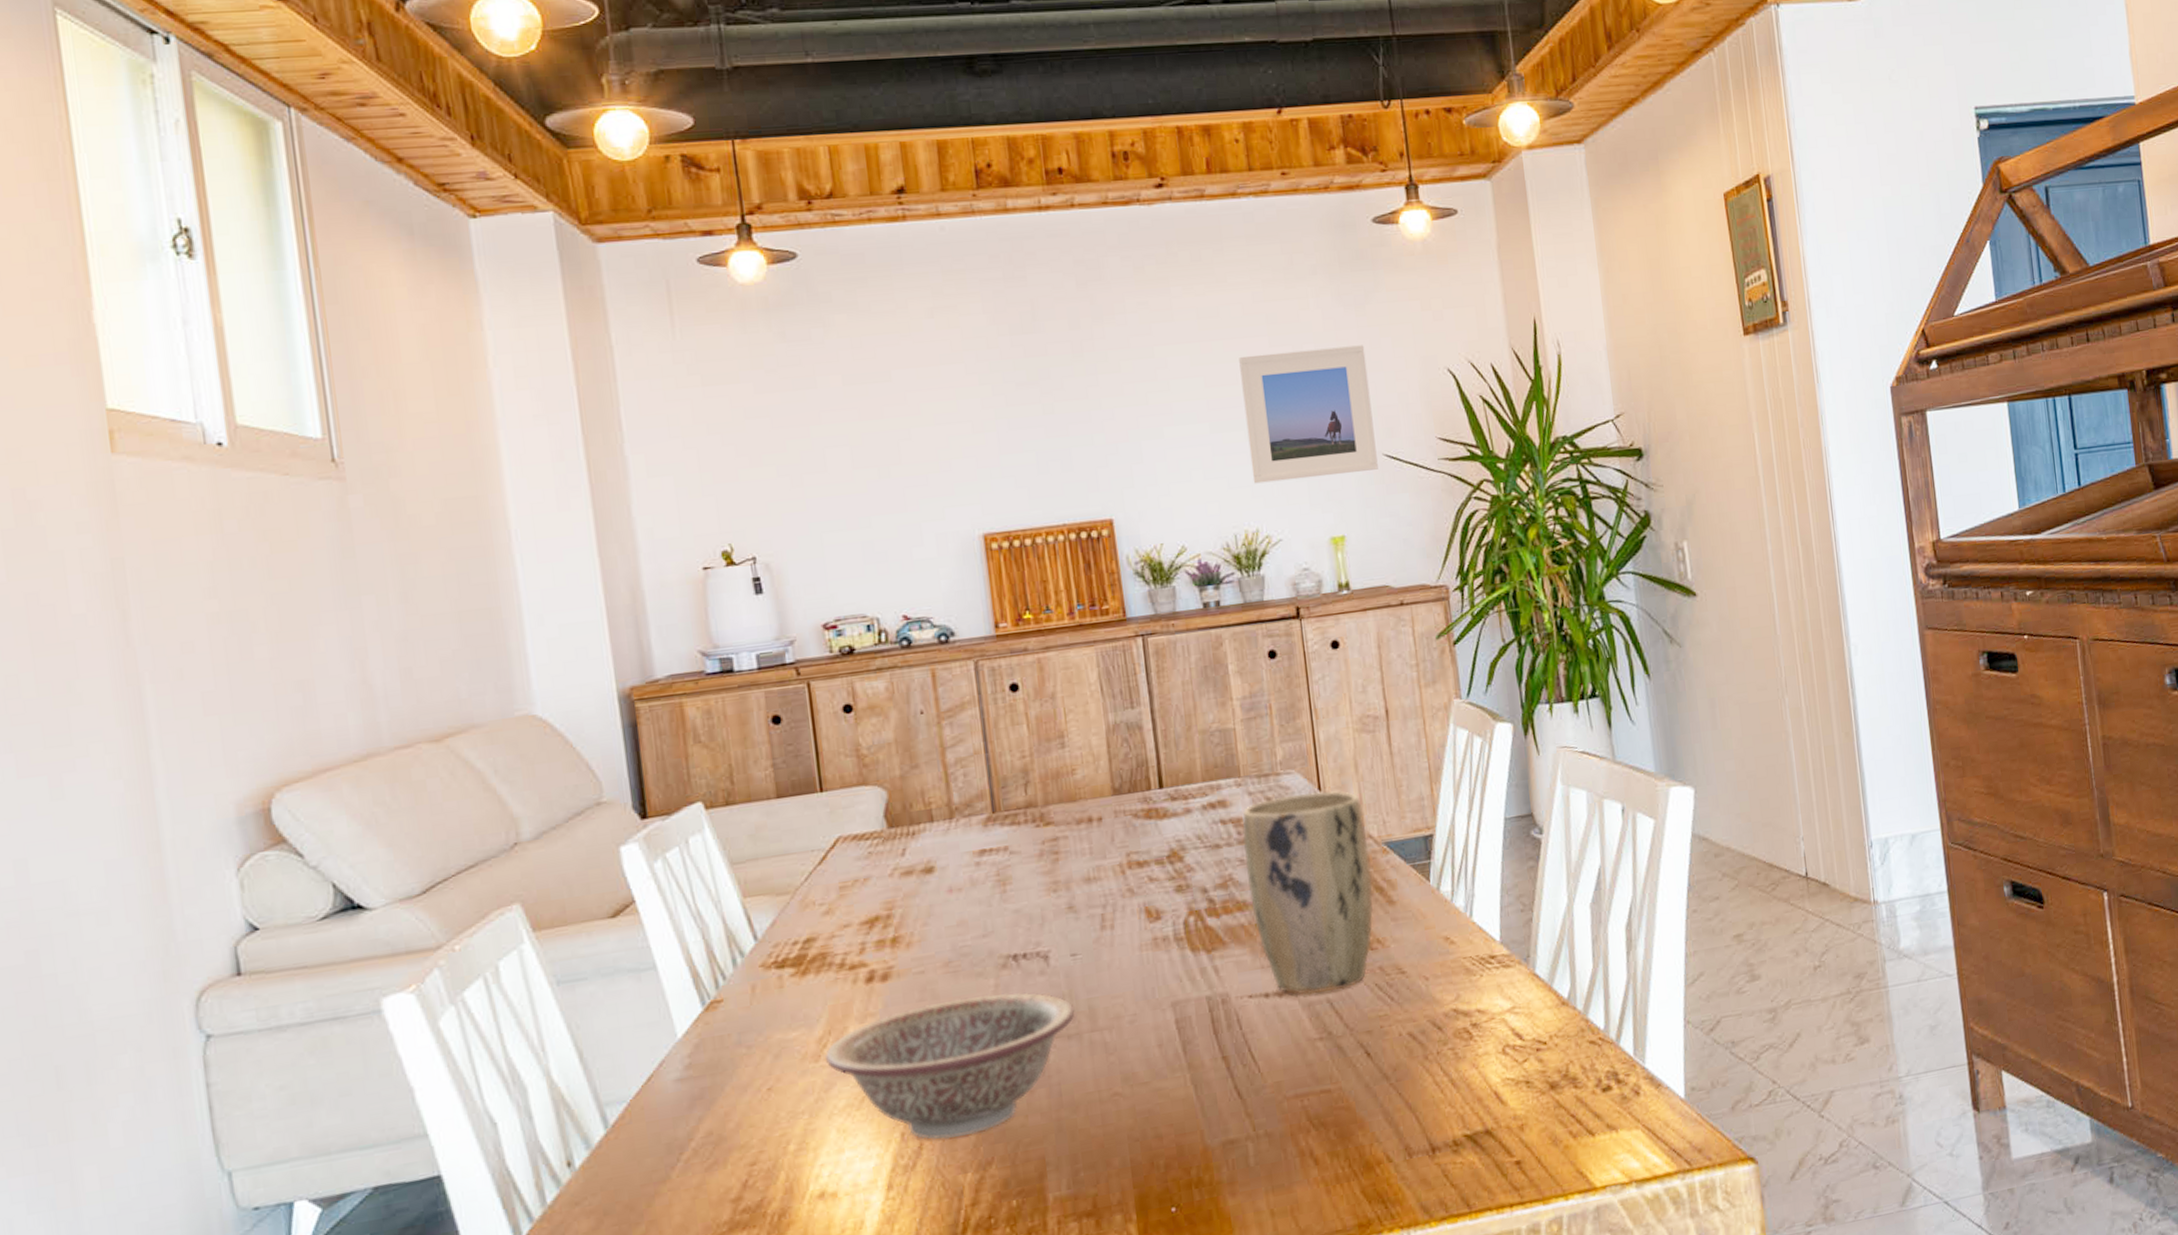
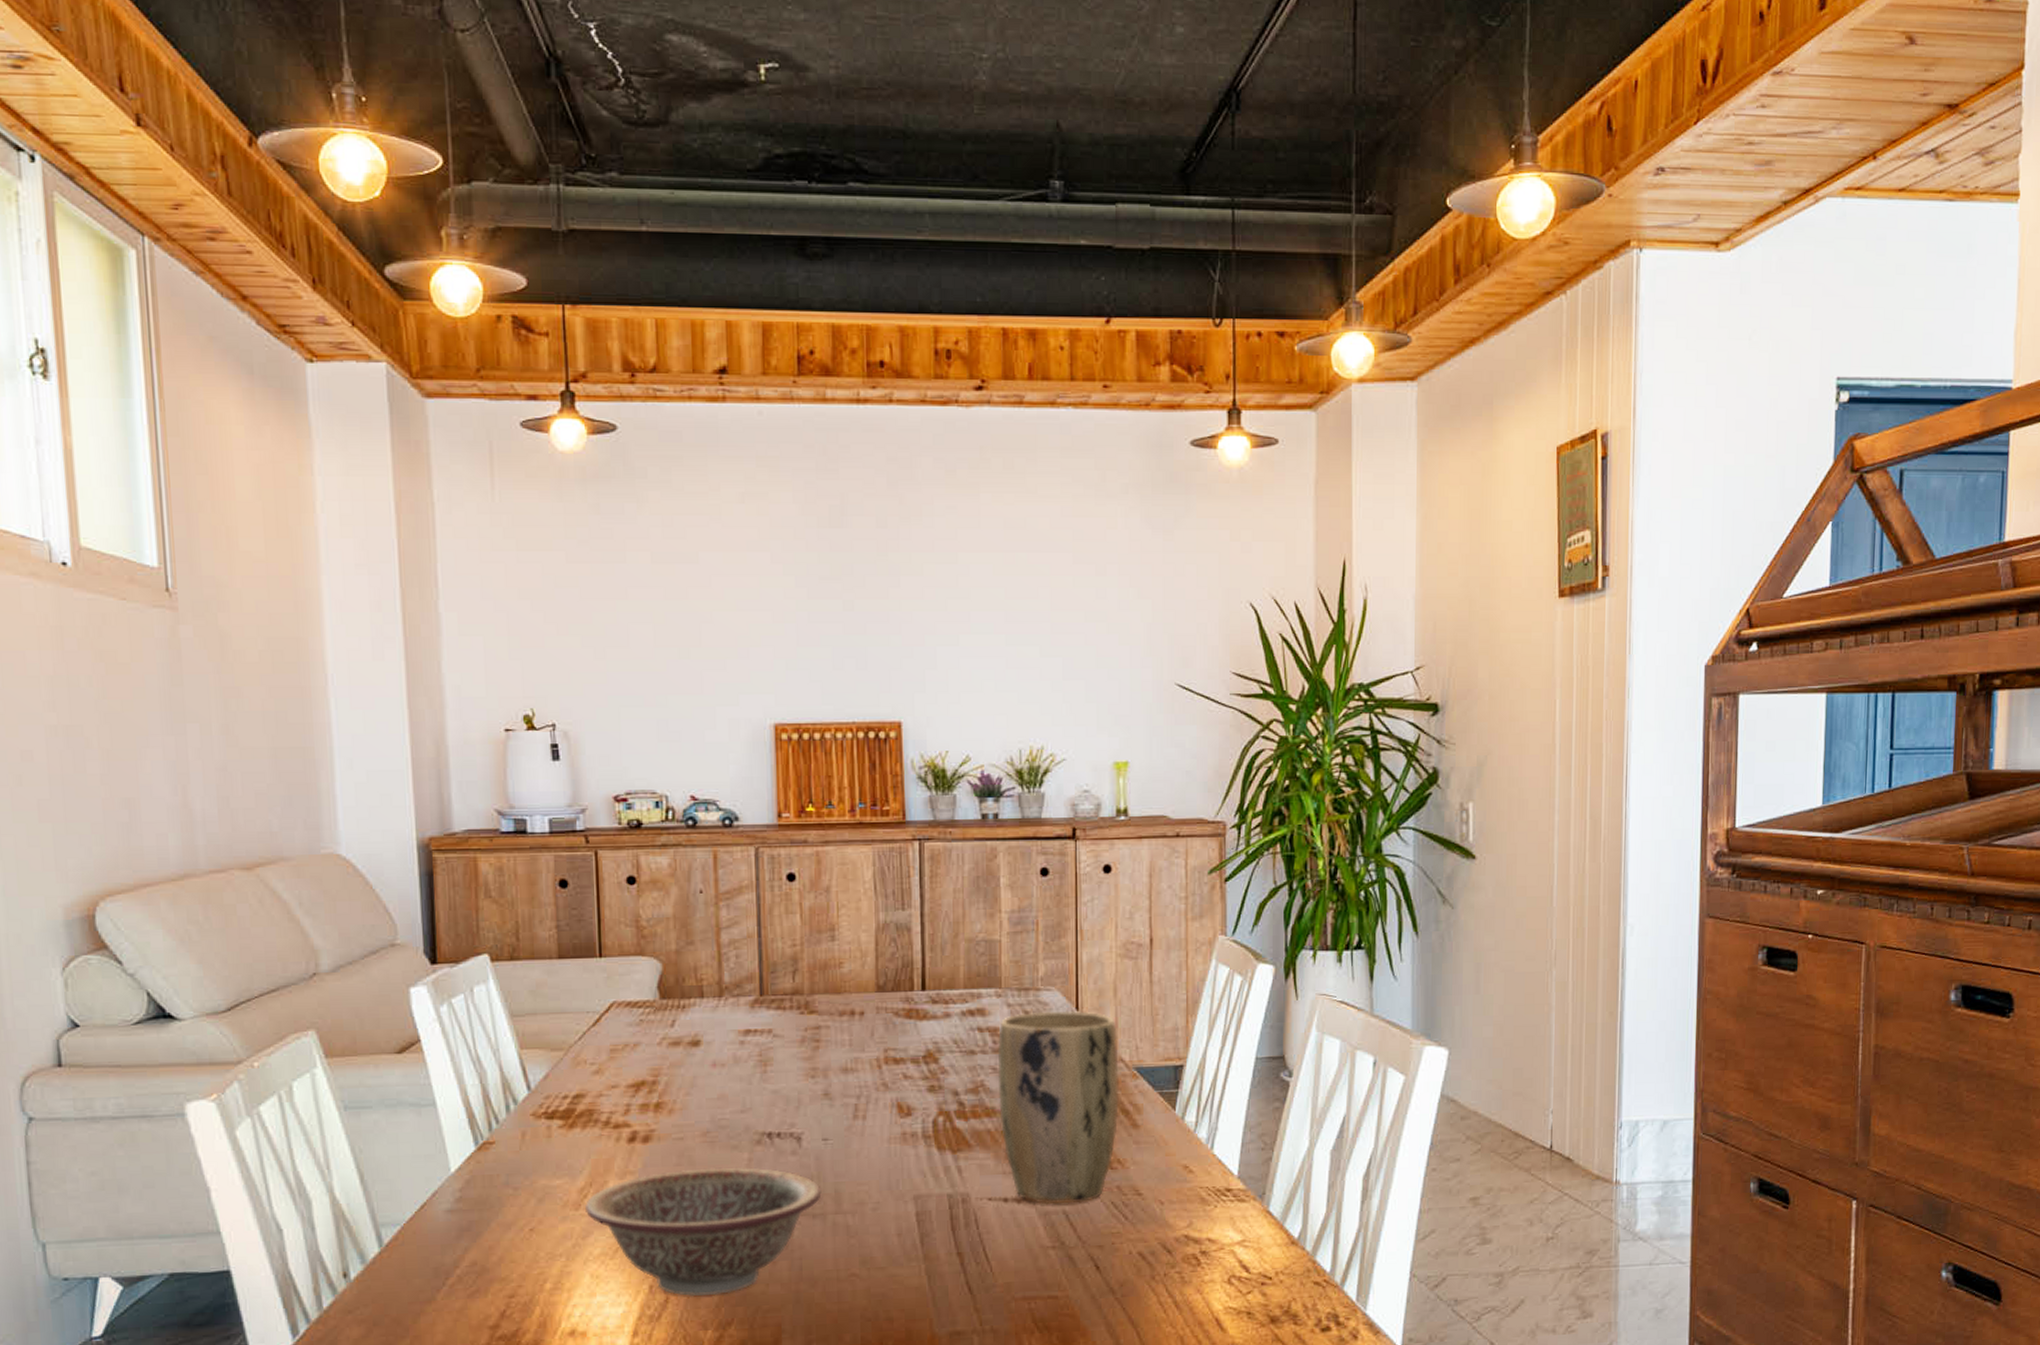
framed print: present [1239,345,1378,484] -> none [1041,570,1169,701]

